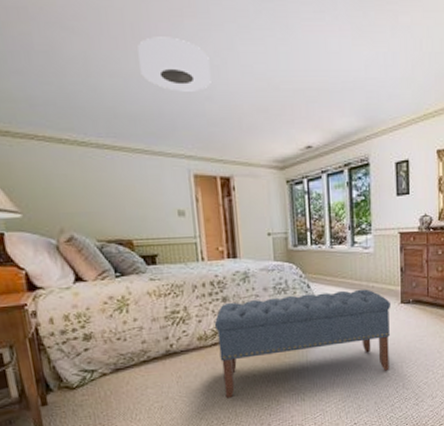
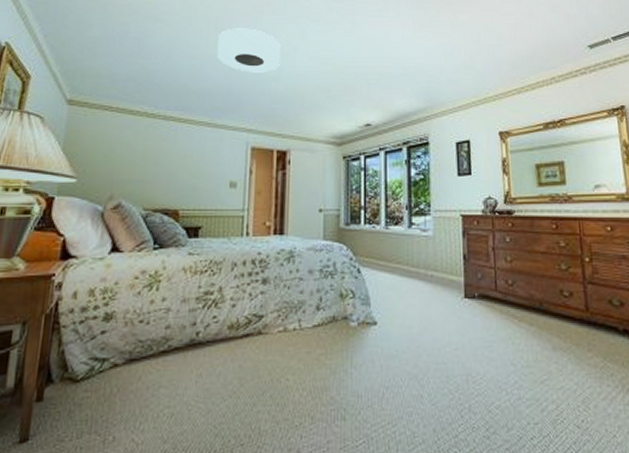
bench: present [214,289,391,399] -> none [249,278,453,409]

